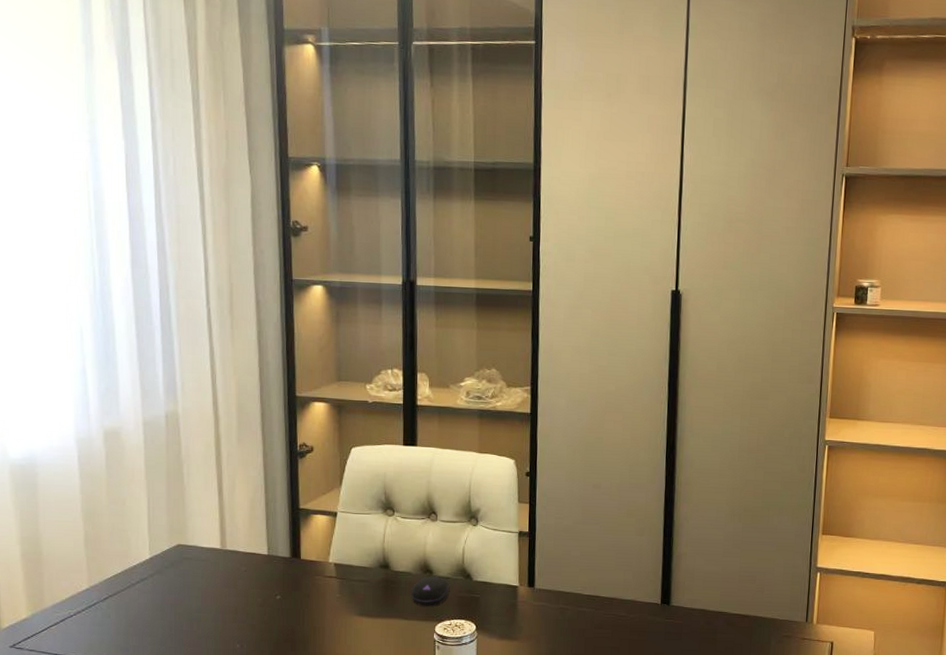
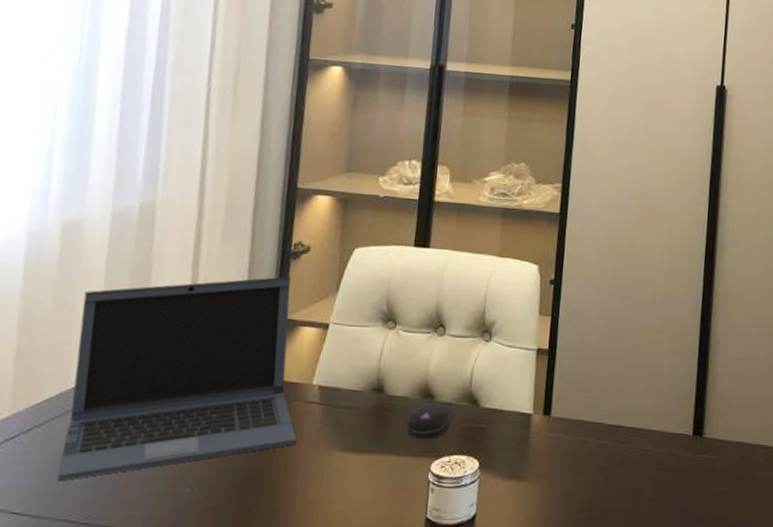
laptop: none [131,473,321,639] -> present [57,276,296,482]

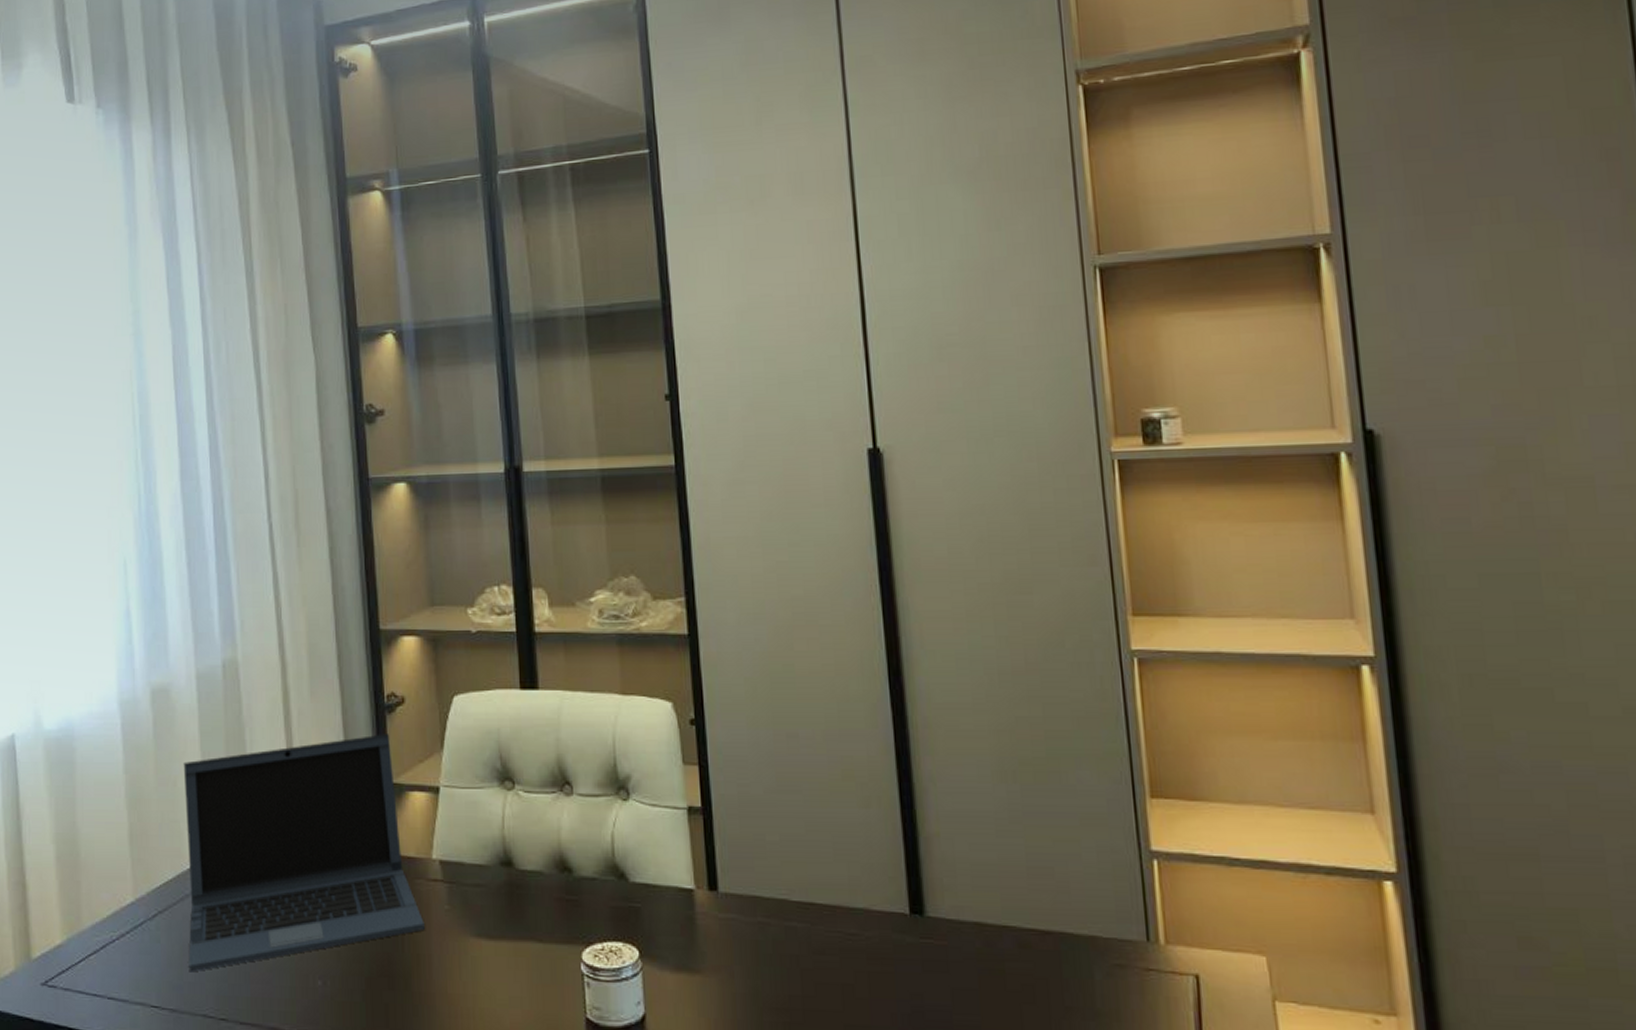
computer mouse: present [406,401,453,439] -> none [544,875,598,922]

